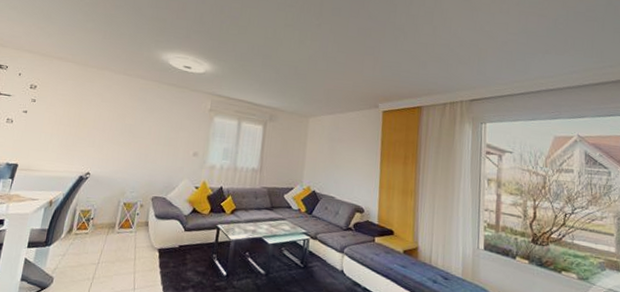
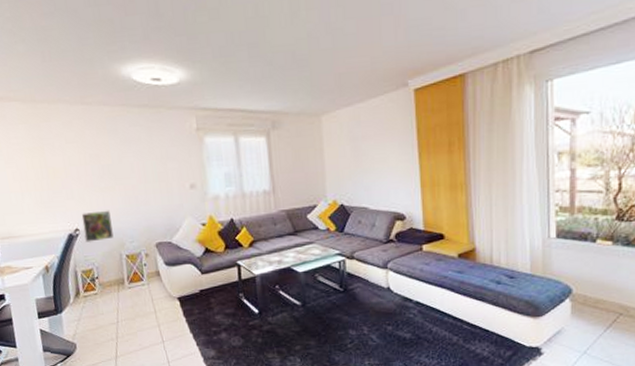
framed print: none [92,160,121,187] -> present [81,210,114,242]

